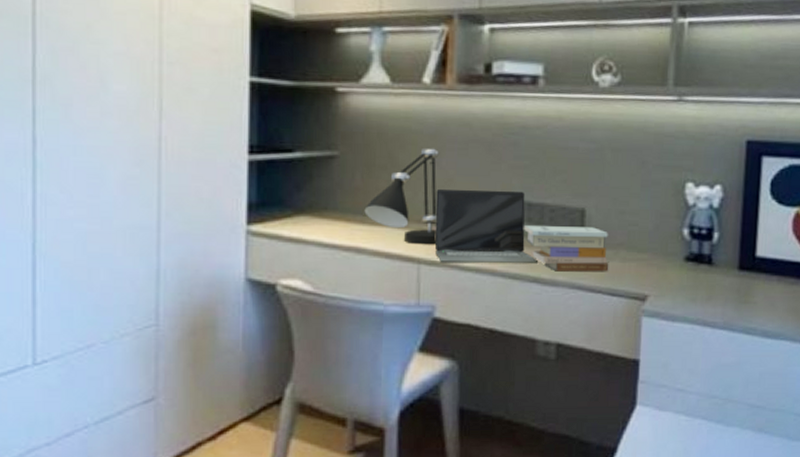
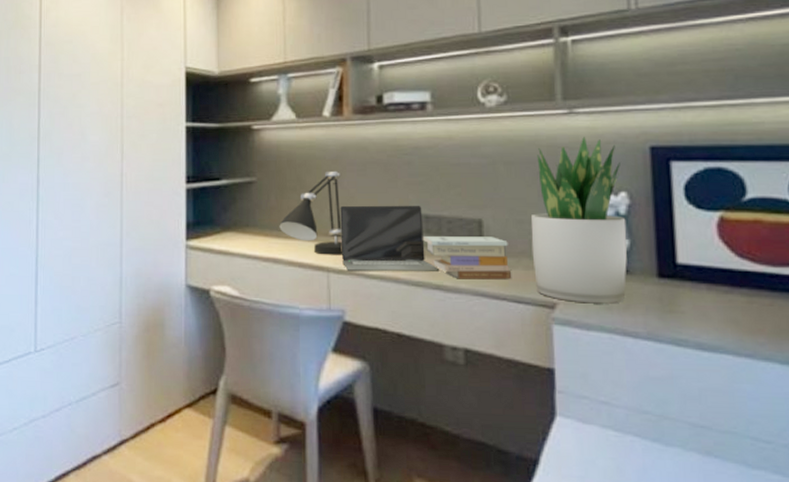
planter: none [629,127,719,296] -> present [531,137,627,304]

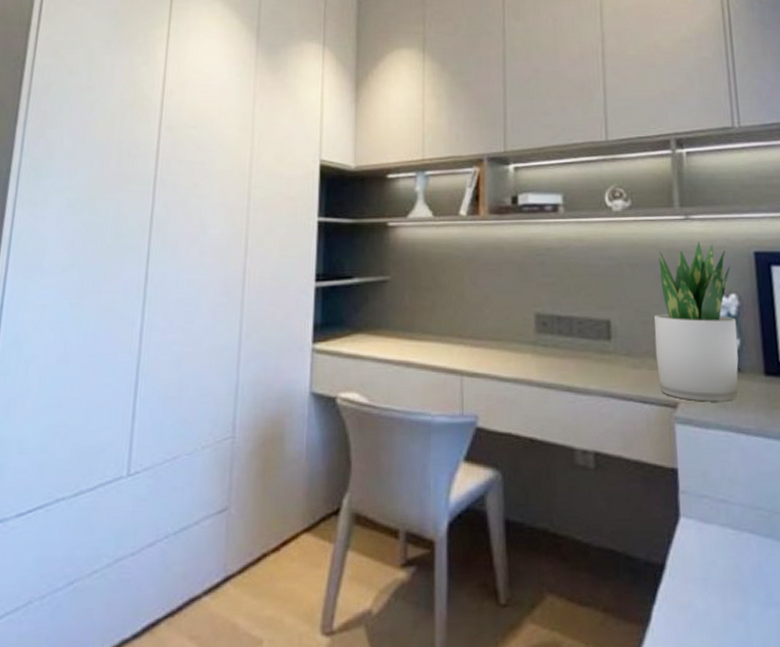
desk lamp: present [279,170,343,255] -> none [412,270,477,358]
laptop: present [340,205,440,273] -> none [474,305,571,375]
books: present [423,237,512,280] -> none [555,337,638,381]

